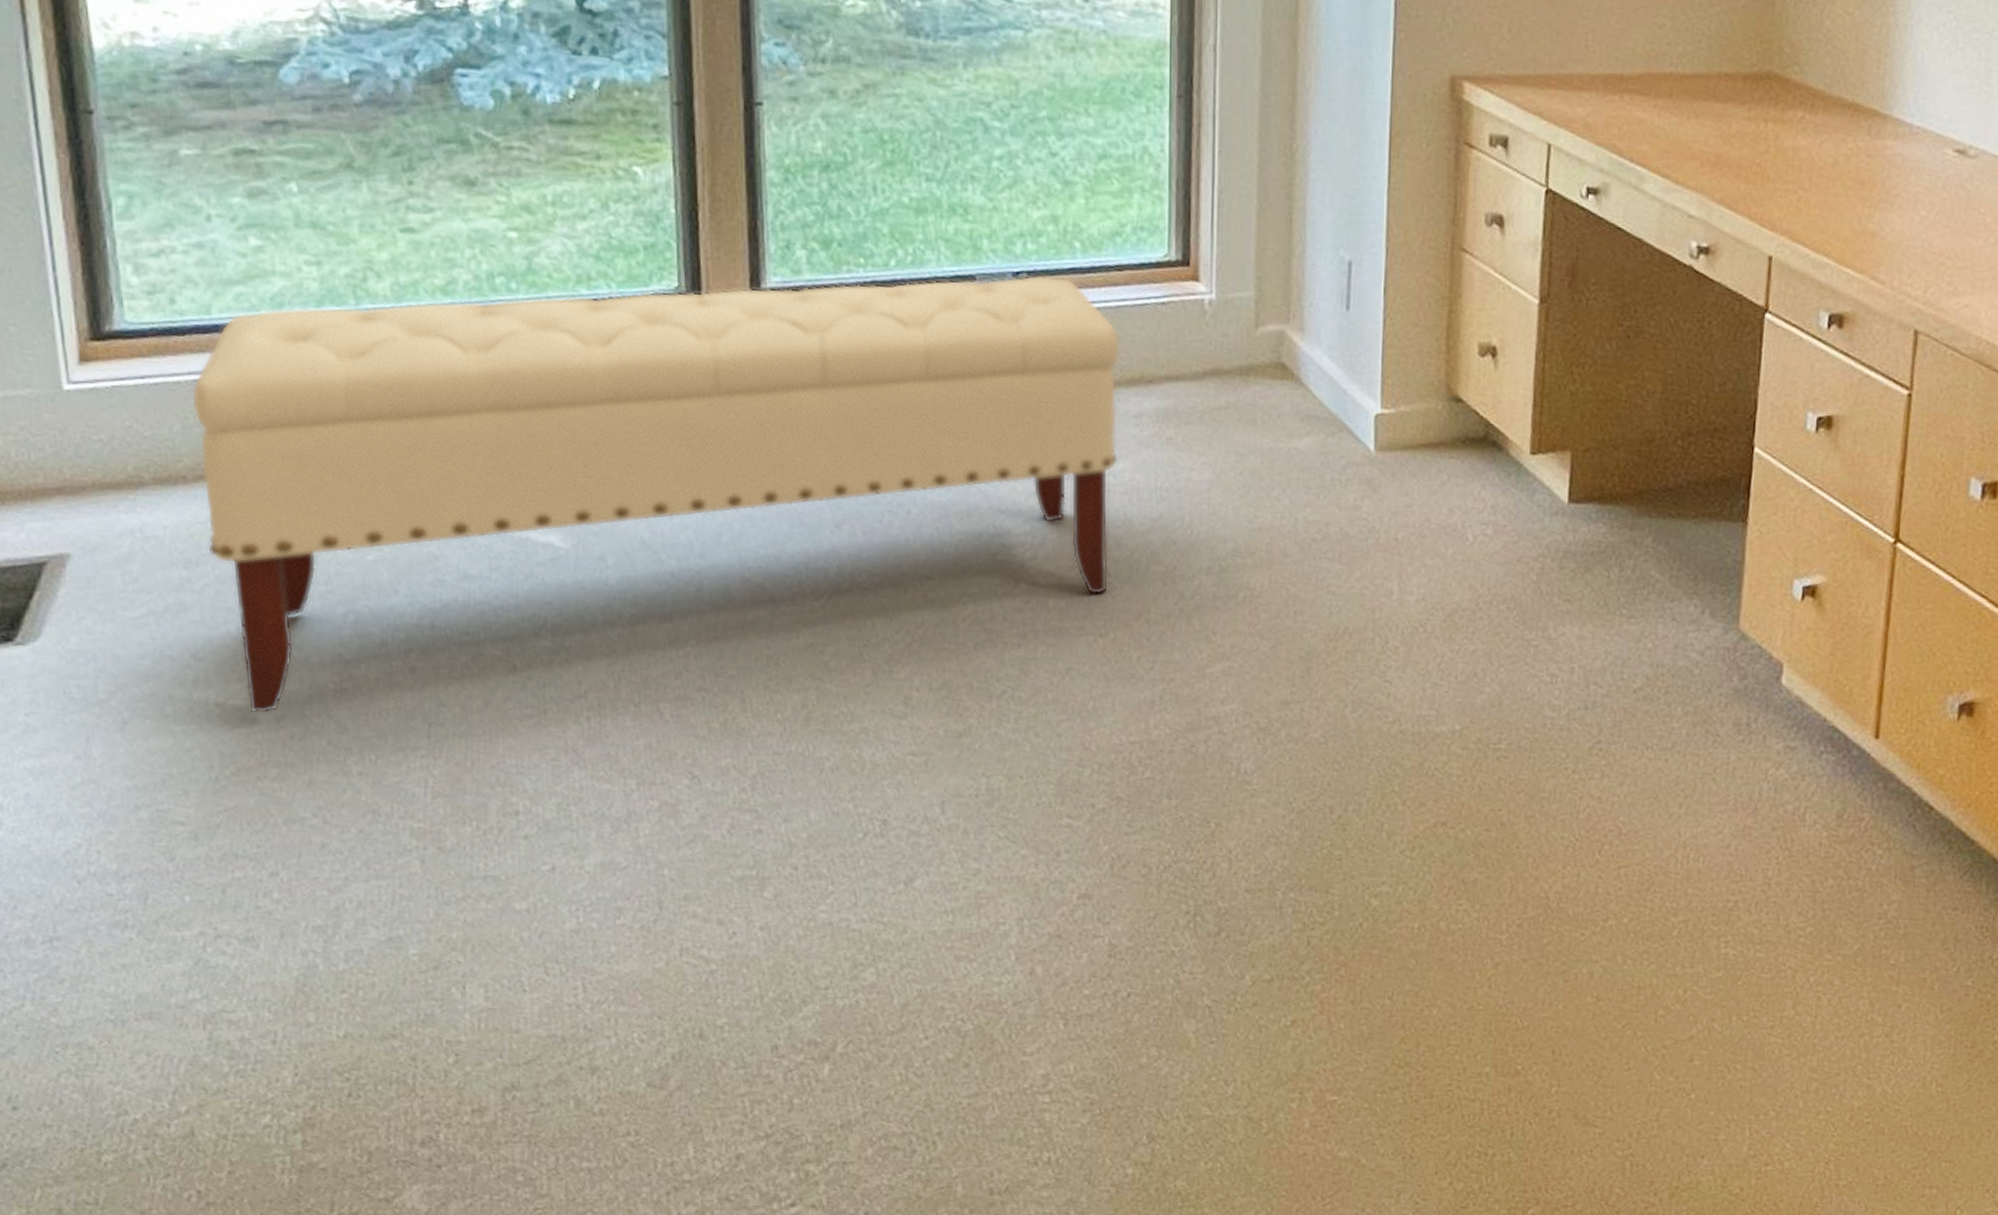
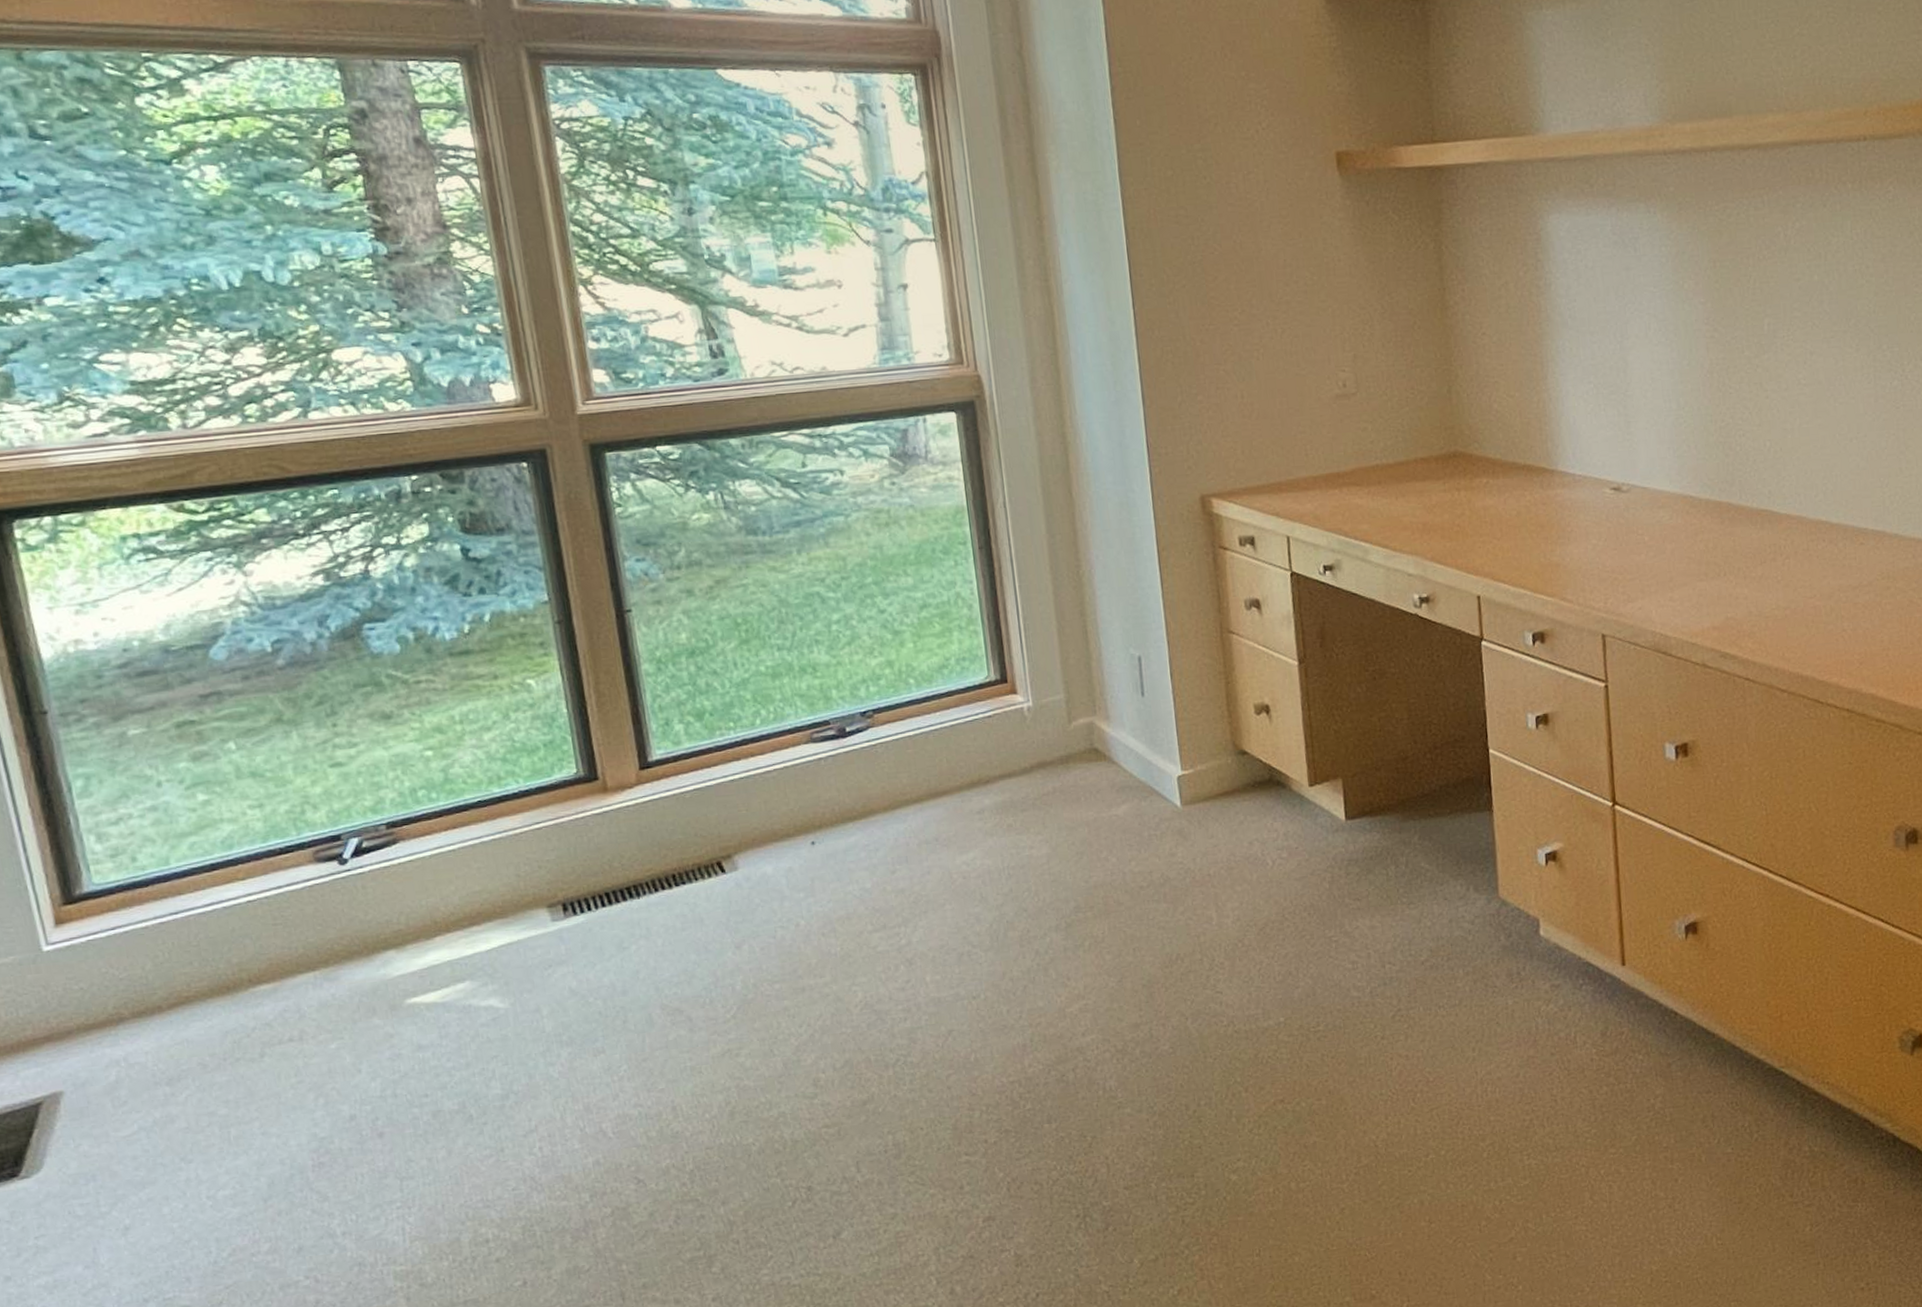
bench: present [192,275,1120,714] -> none [158,709,975,1199]

